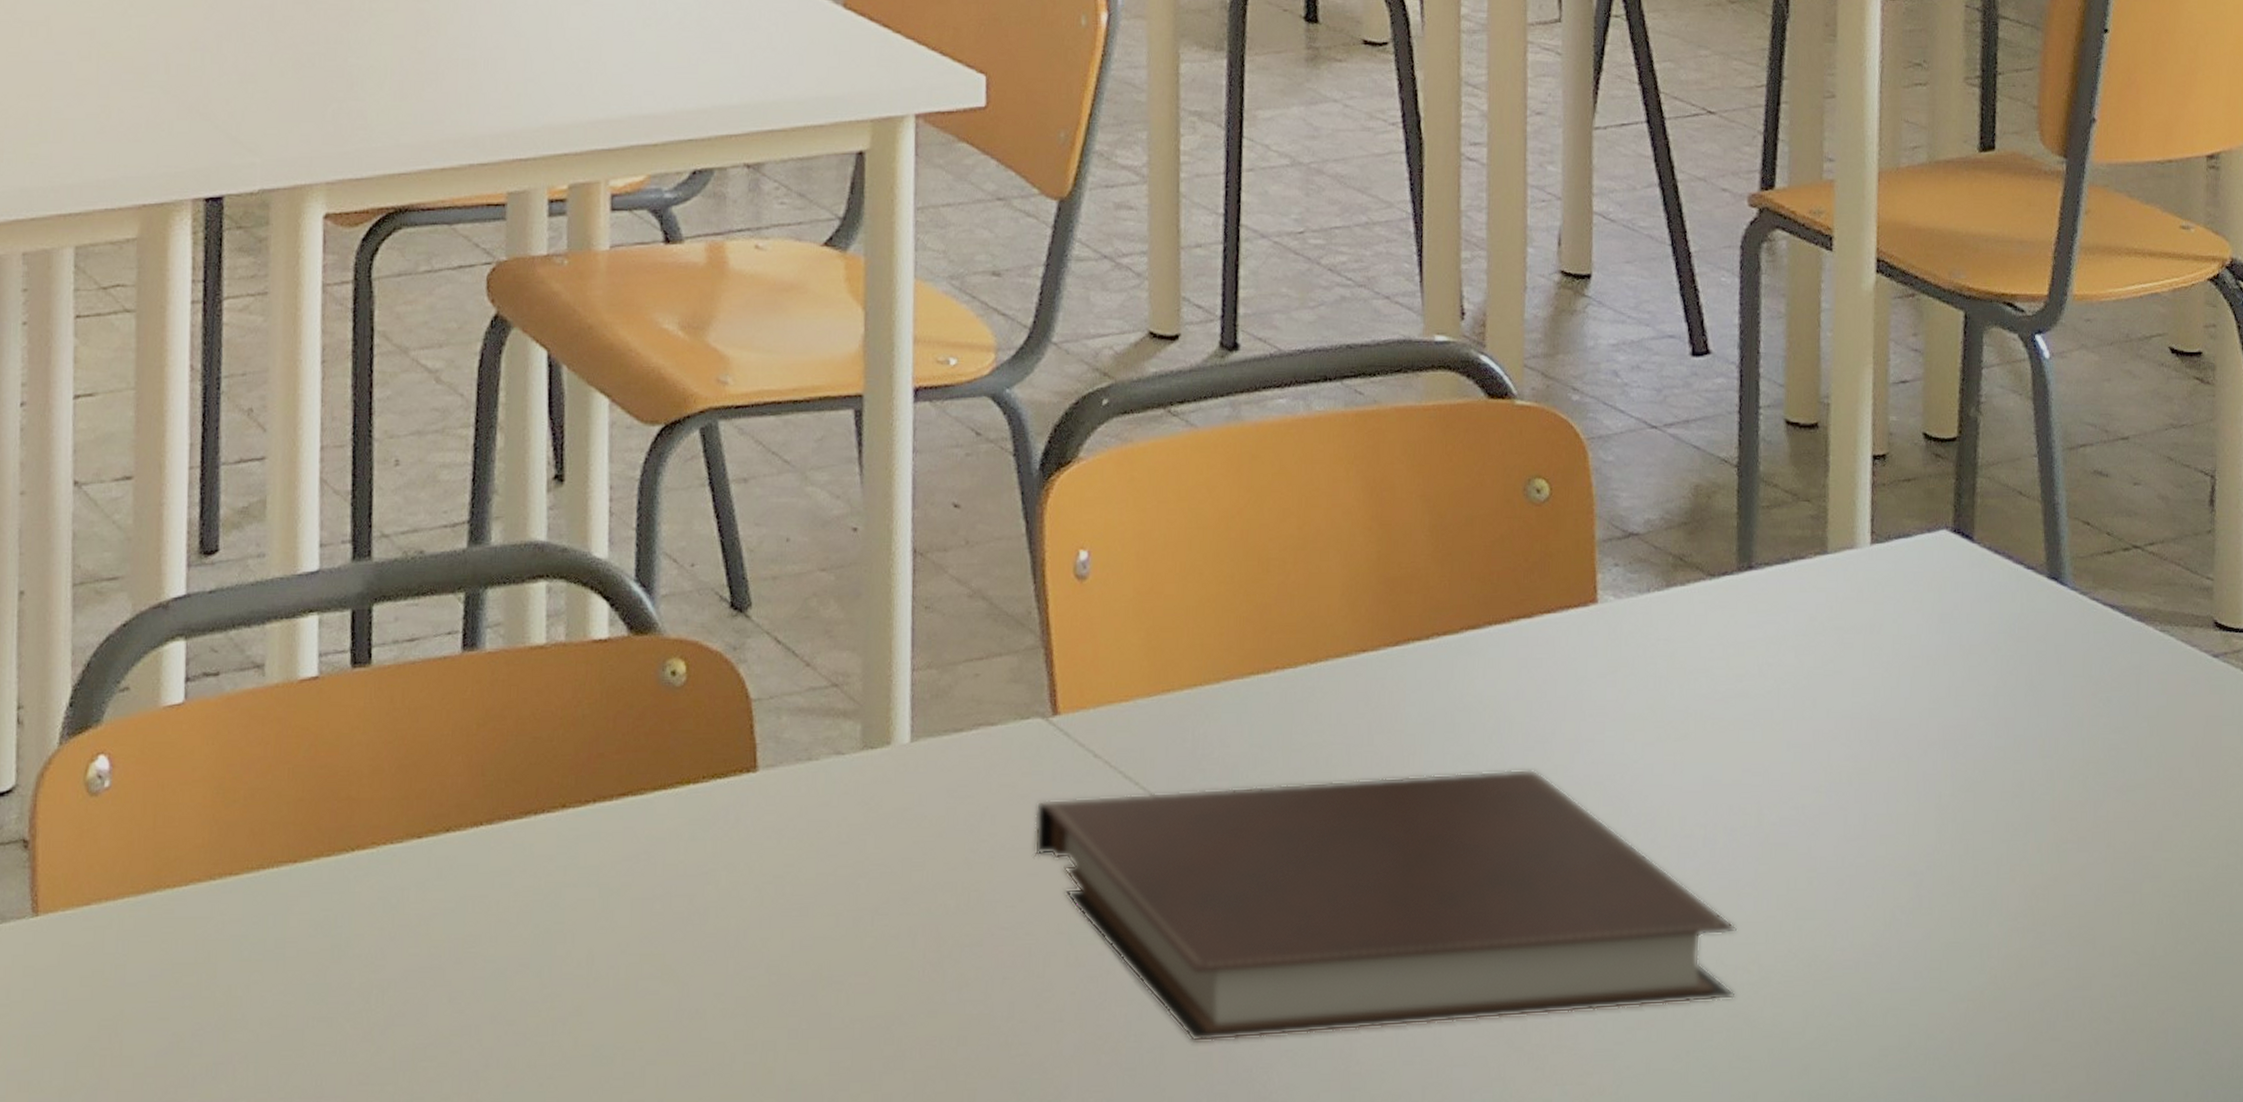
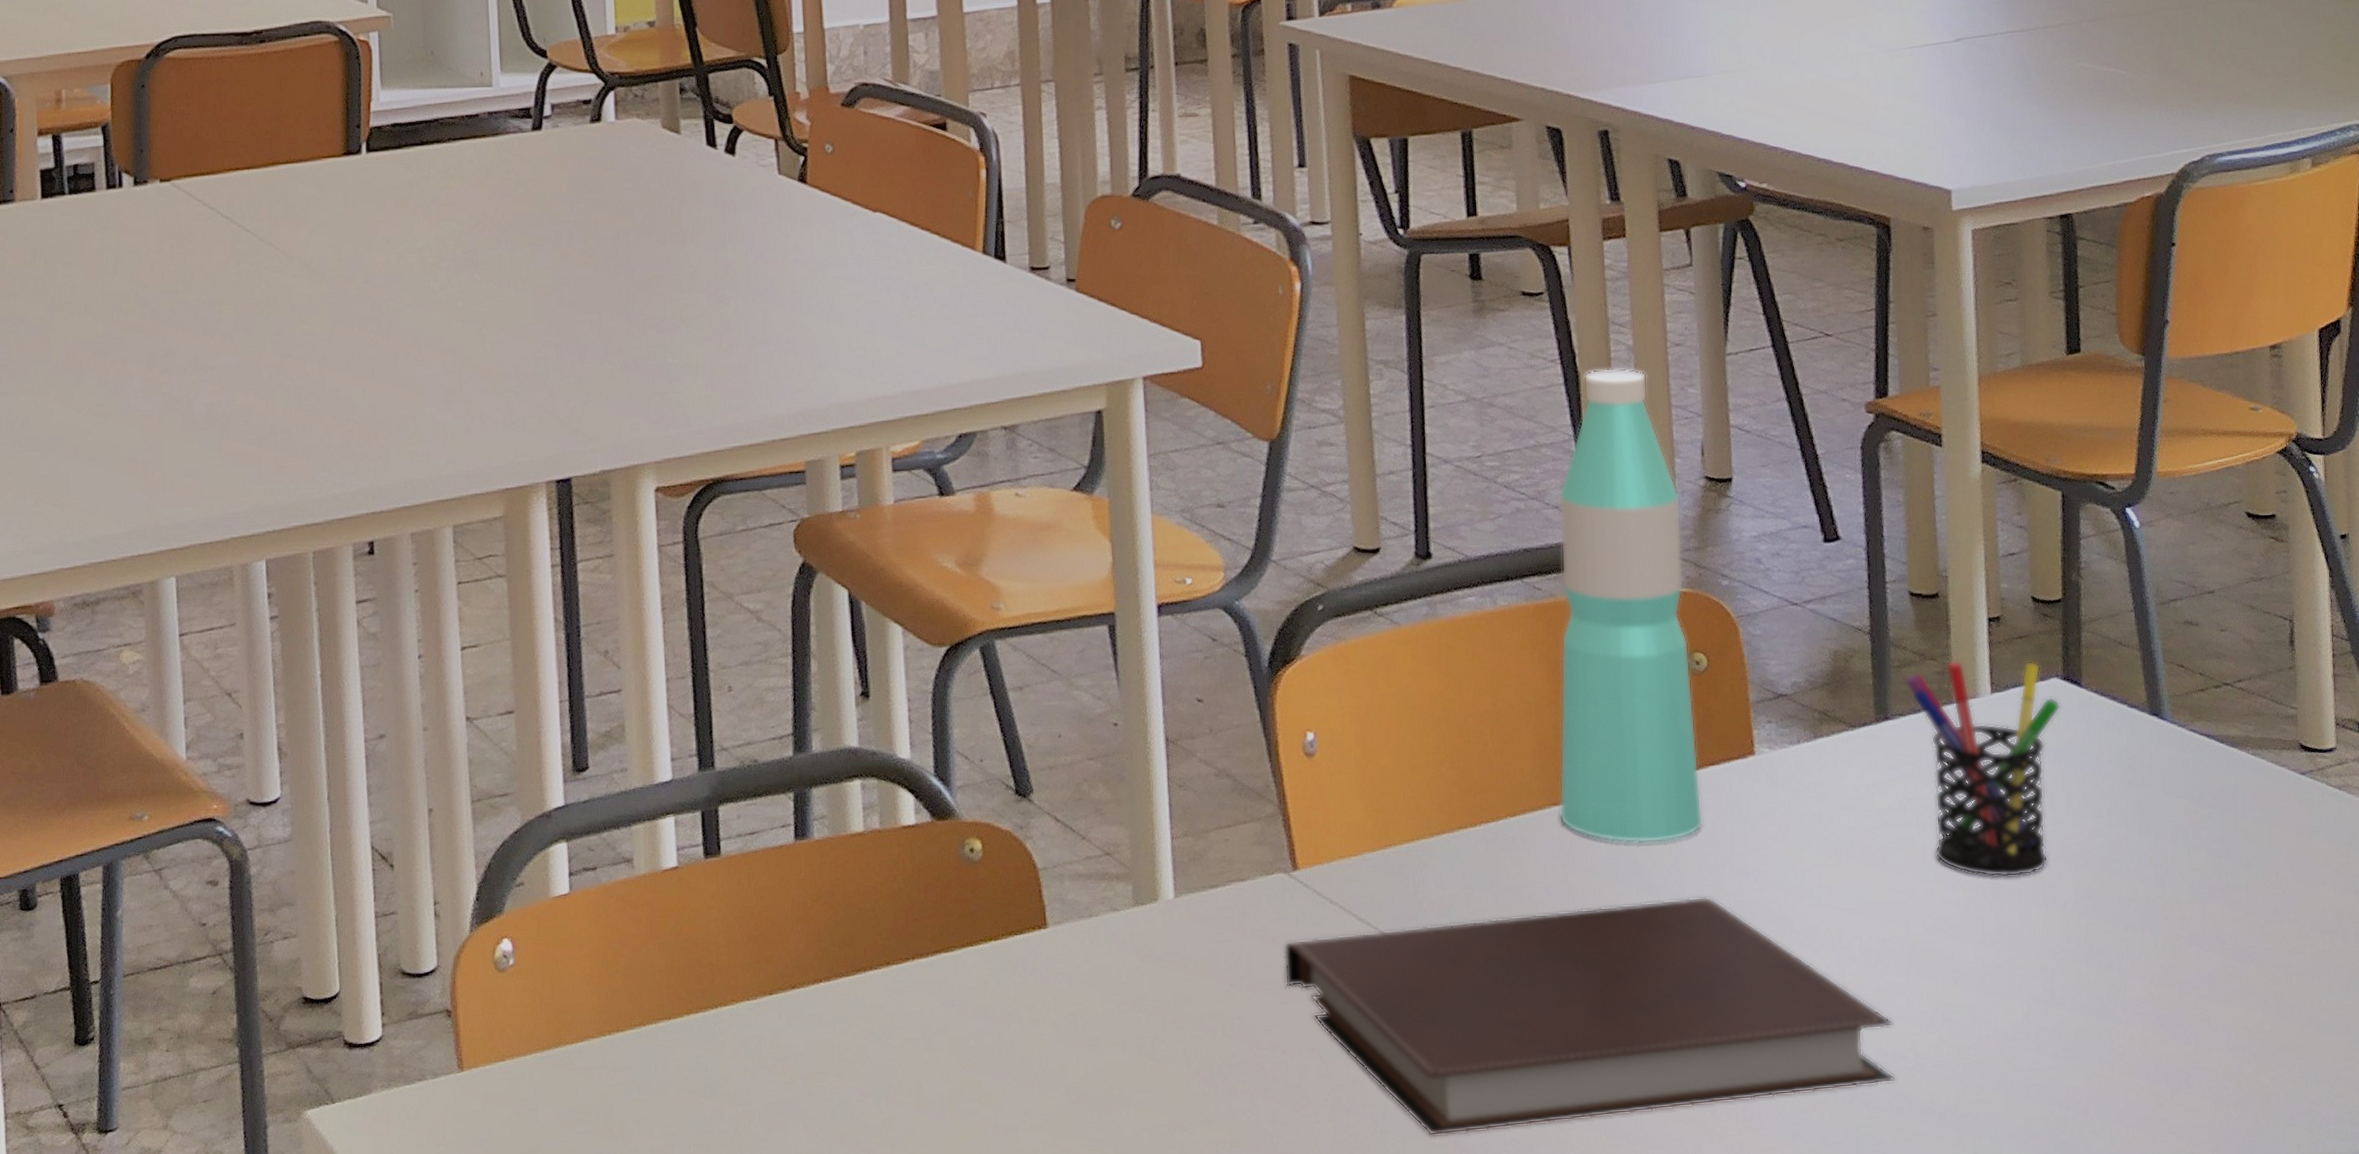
water bottle: none [1367,137,1534,702] -> present [1558,368,1703,844]
pen holder: none [1773,503,1949,762] -> present [1904,660,2061,877]

